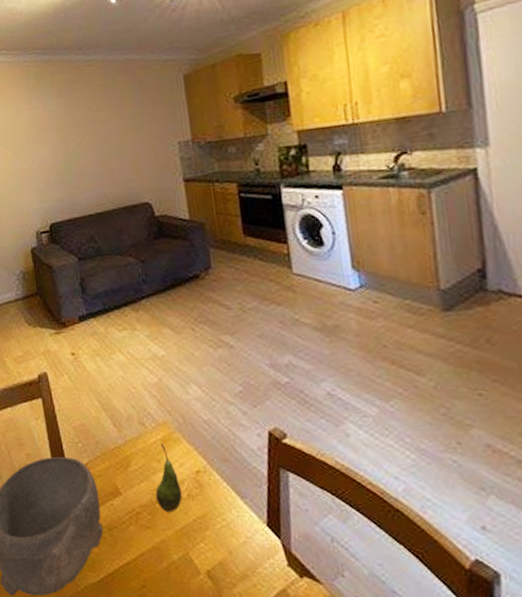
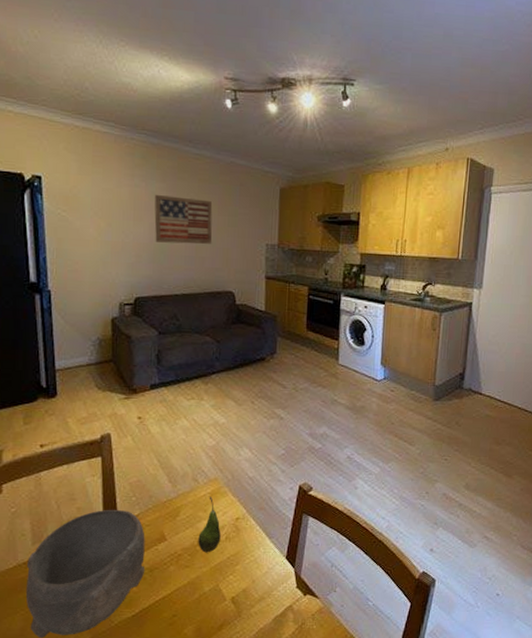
wall art: none [54,107,119,162] -> present [154,195,213,244]

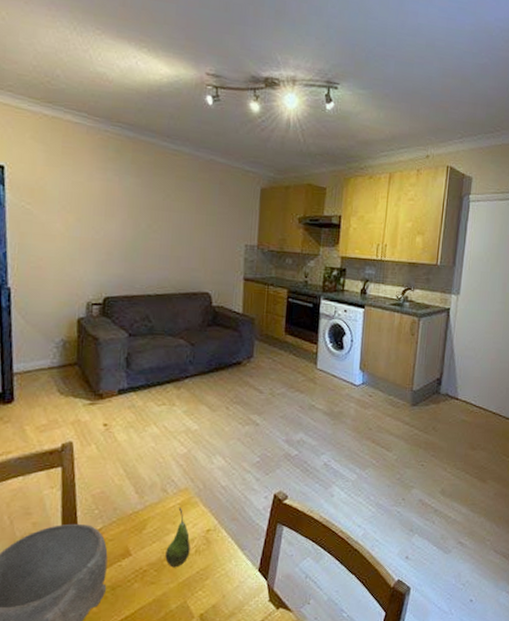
wall art: present [154,195,213,244] -> none [127,190,190,243]

